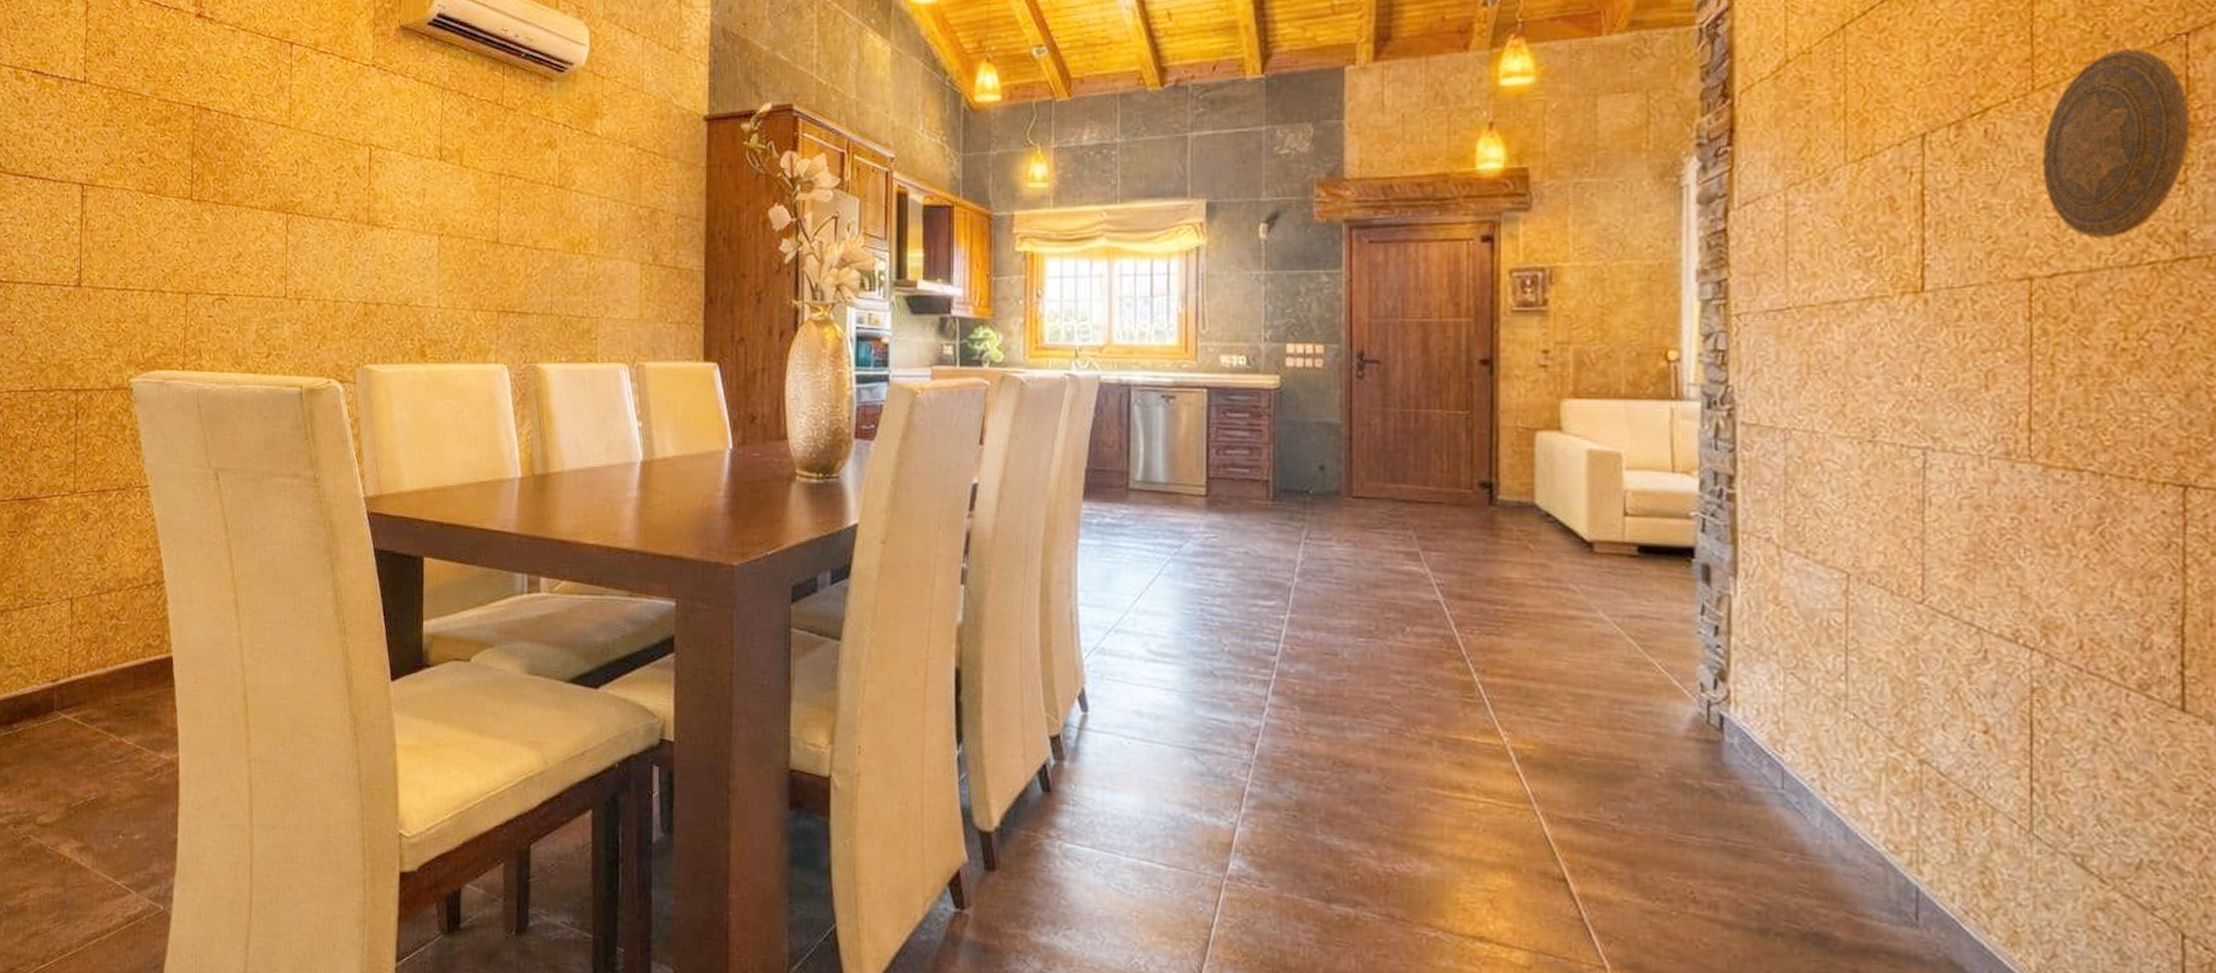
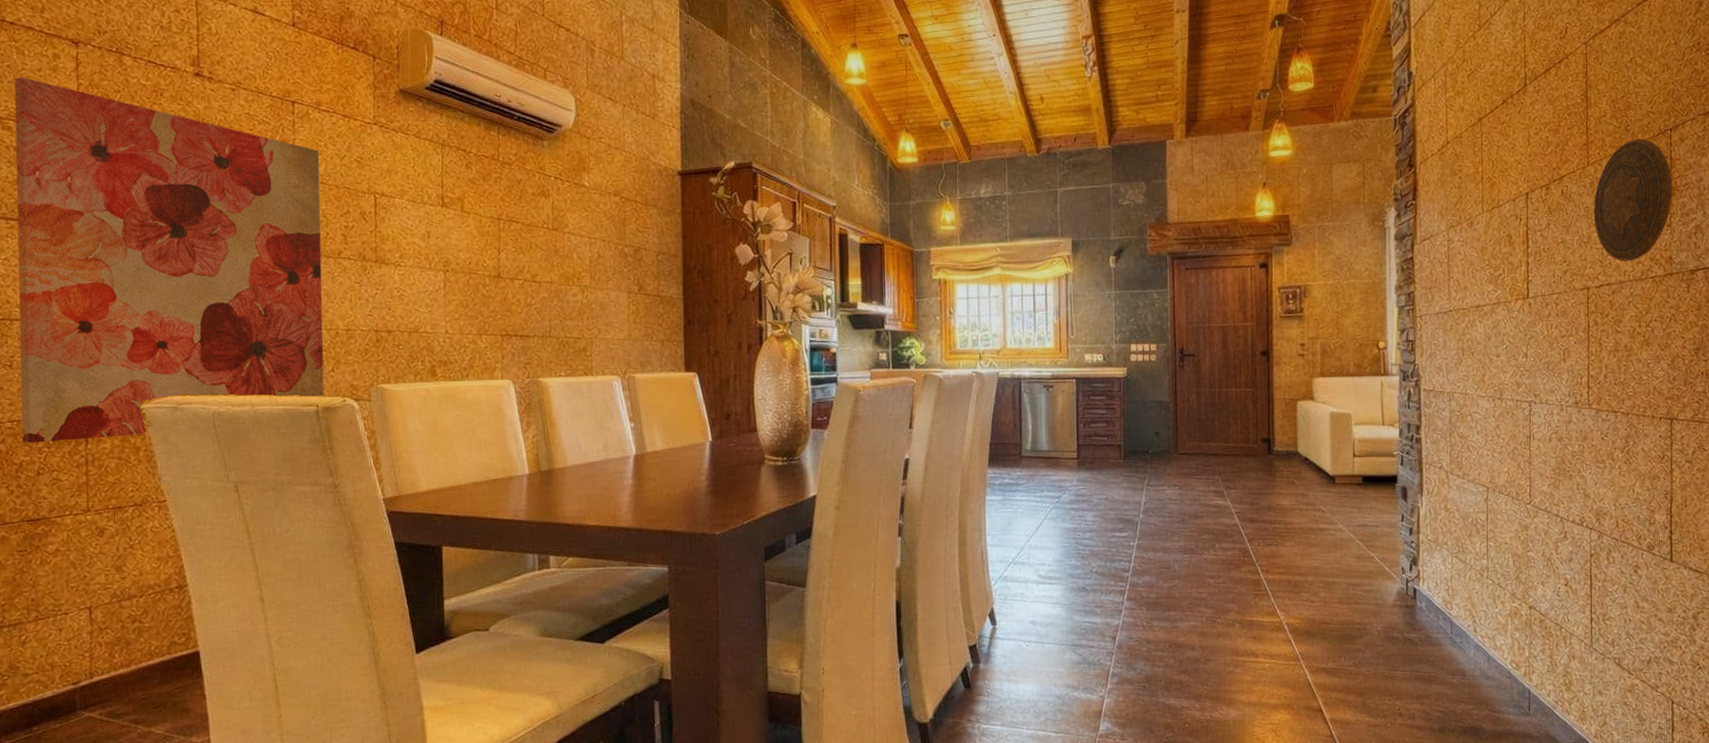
wall art: none [17,24,316,416] -> present [14,77,324,443]

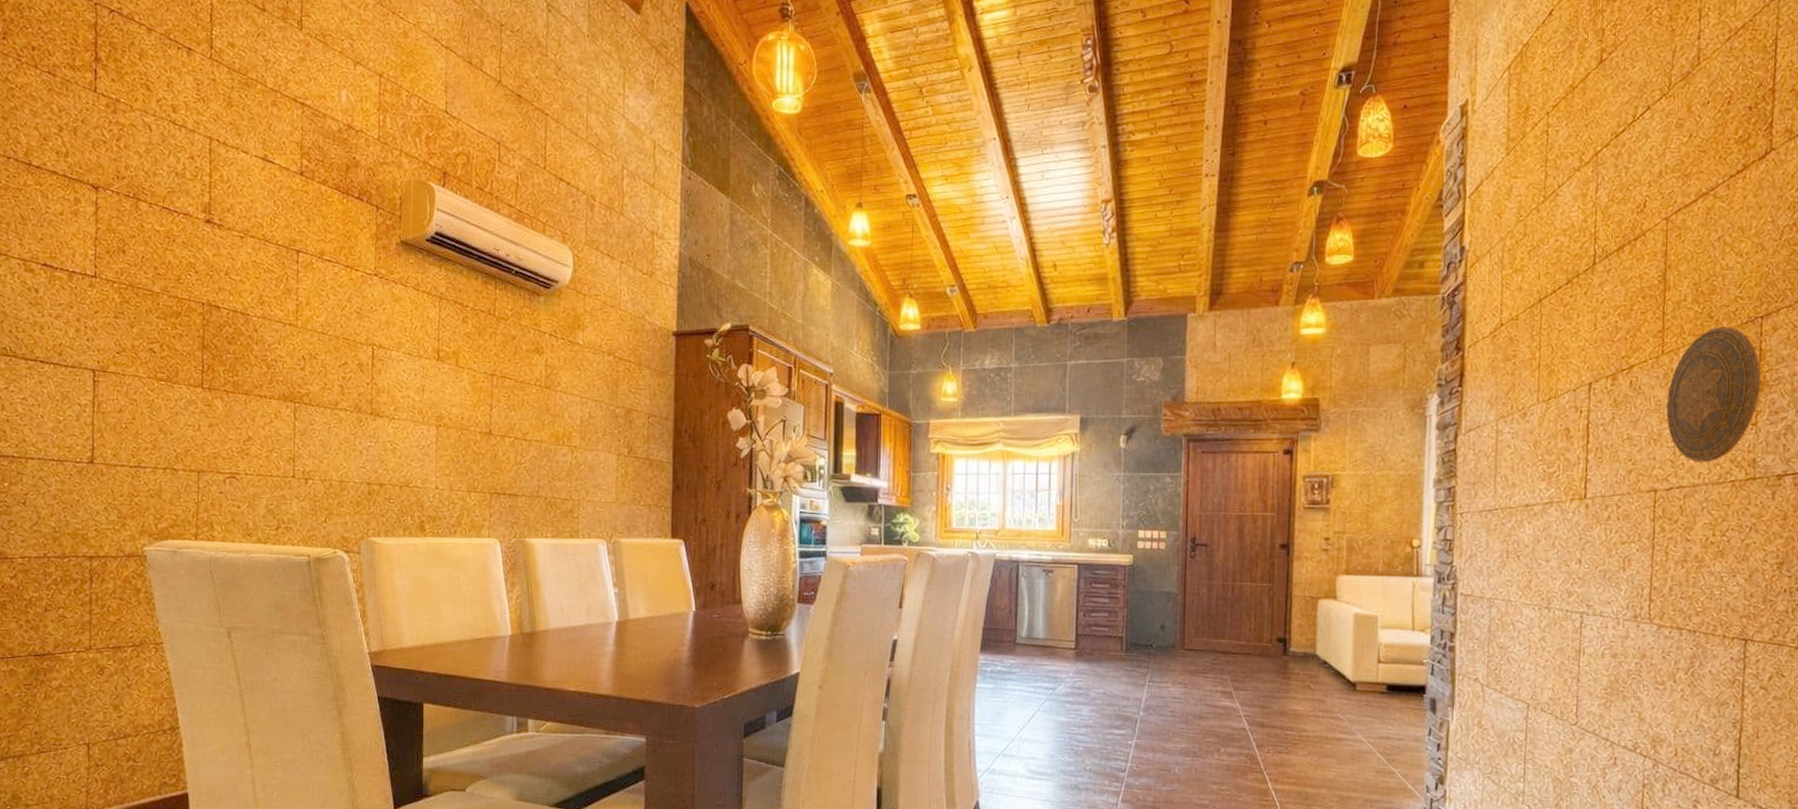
wall art: present [14,77,324,443] -> none [32,220,321,580]

